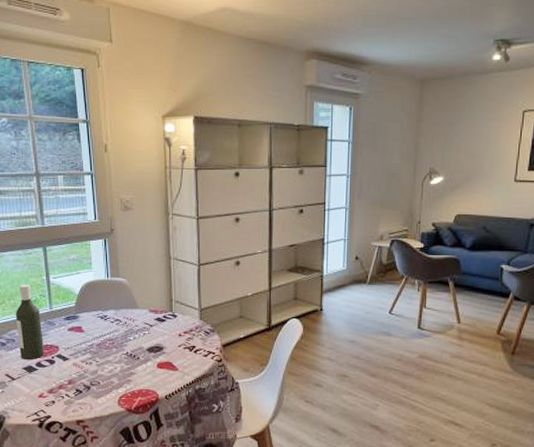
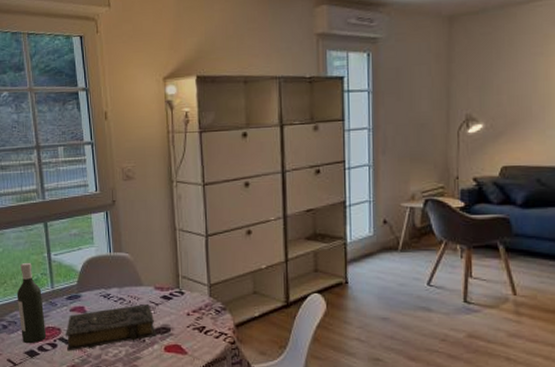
book: none [63,324,150,367] -> present [66,303,157,351]

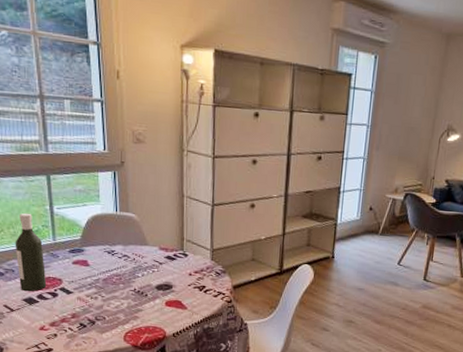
book: present [66,303,157,351] -> none [67,262,159,301]

